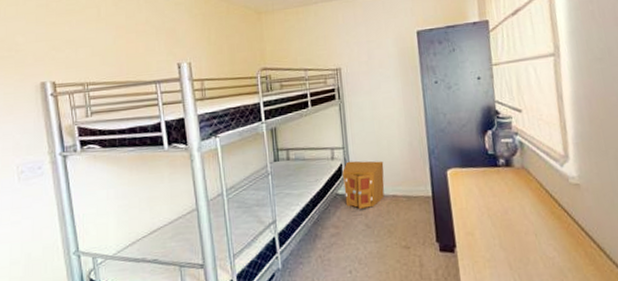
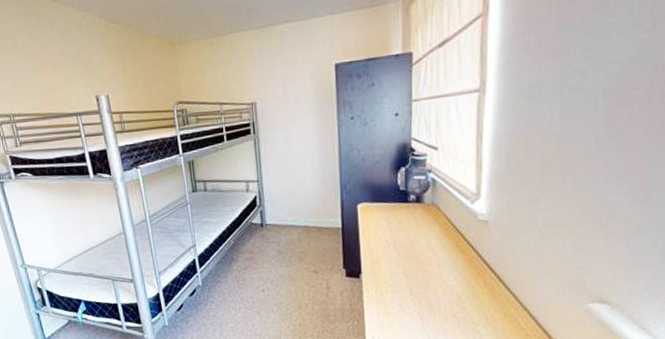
nightstand: present [342,160,385,209] -> none [257,193,297,237]

